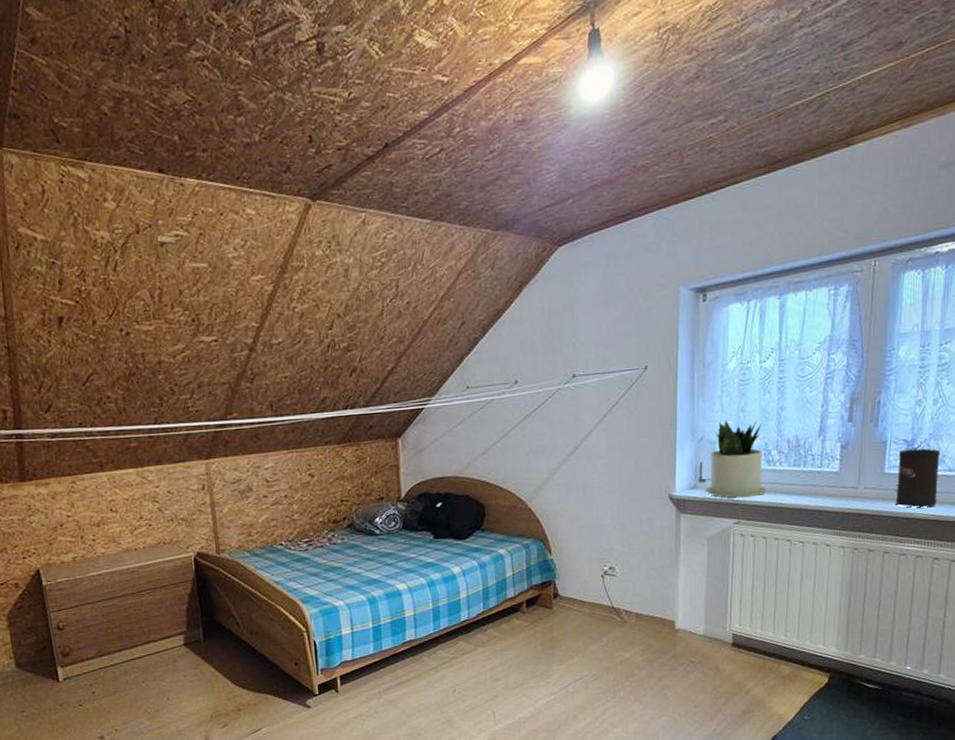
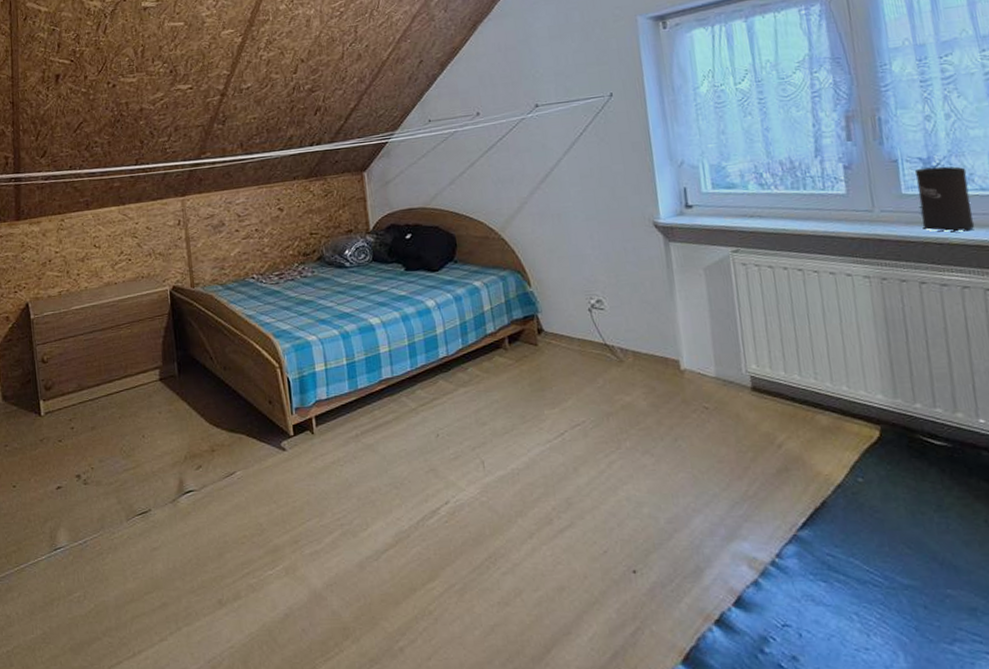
planter: present [706,419,767,499] -> none [694,141,765,225]

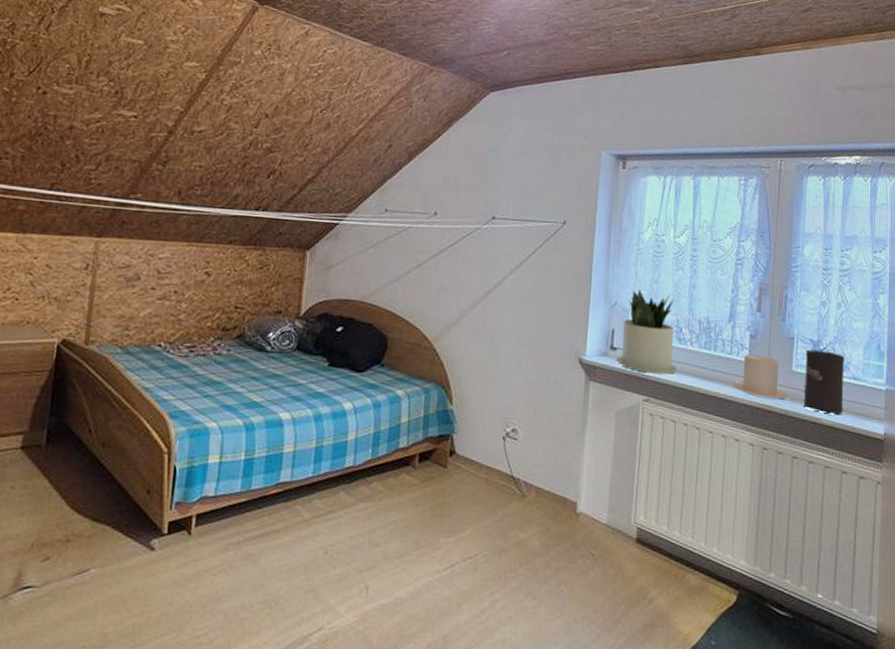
planter: none [694,141,765,225] -> present [616,289,678,375]
candle: none [831,184,904,229] -> present [731,354,790,400]

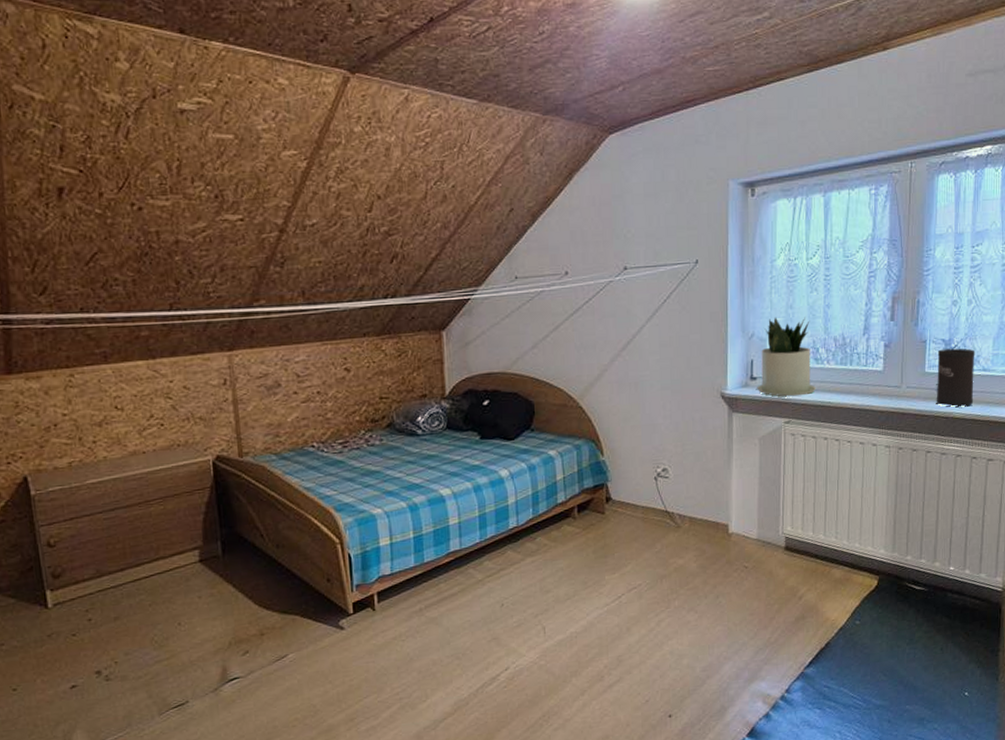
candle: present [731,354,790,400] -> none [868,362,923,404]

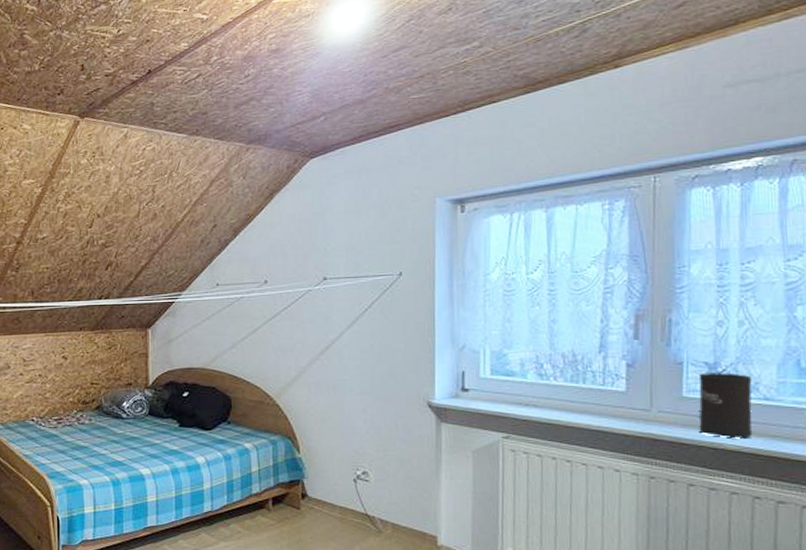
planter: present [757,317,816,397] -> none [469,330,540,411]

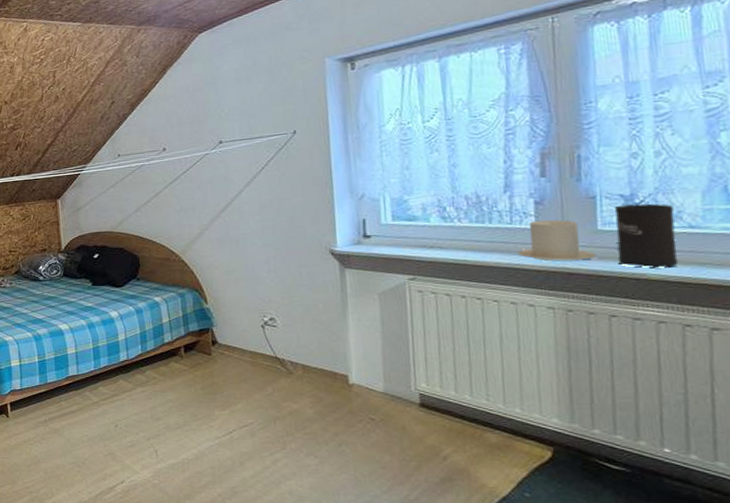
candle: none [607,384,681,428] -> present [516,219,598,263]

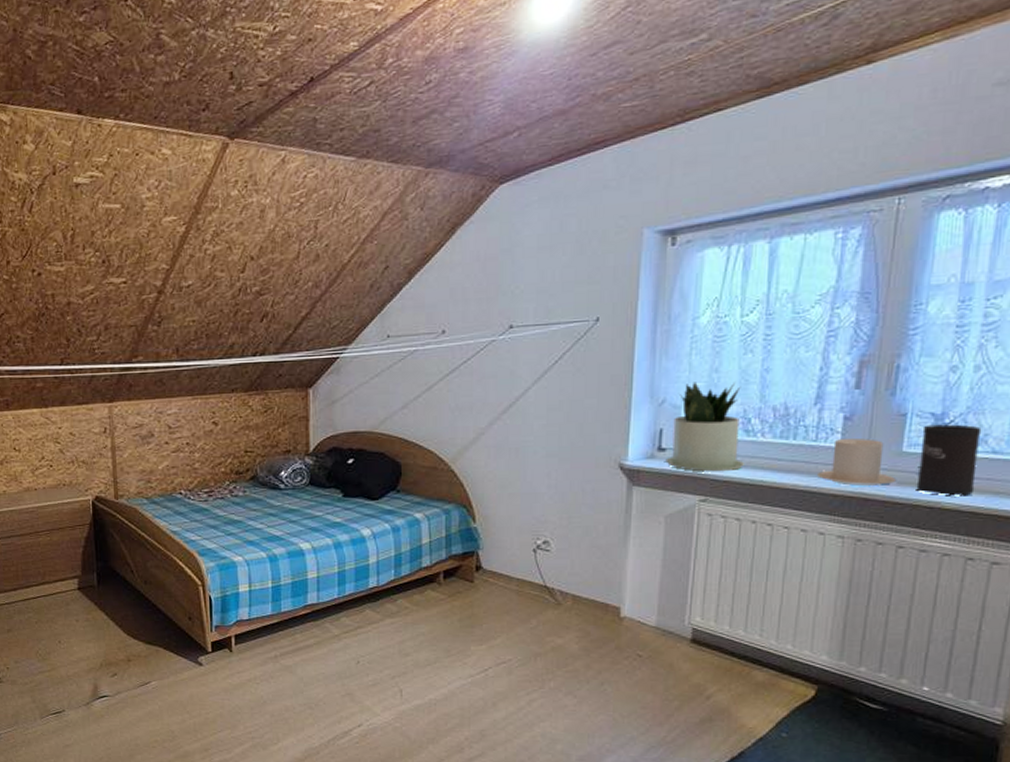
planter: none [372,177,446,255] -> present [665,382,744,472]

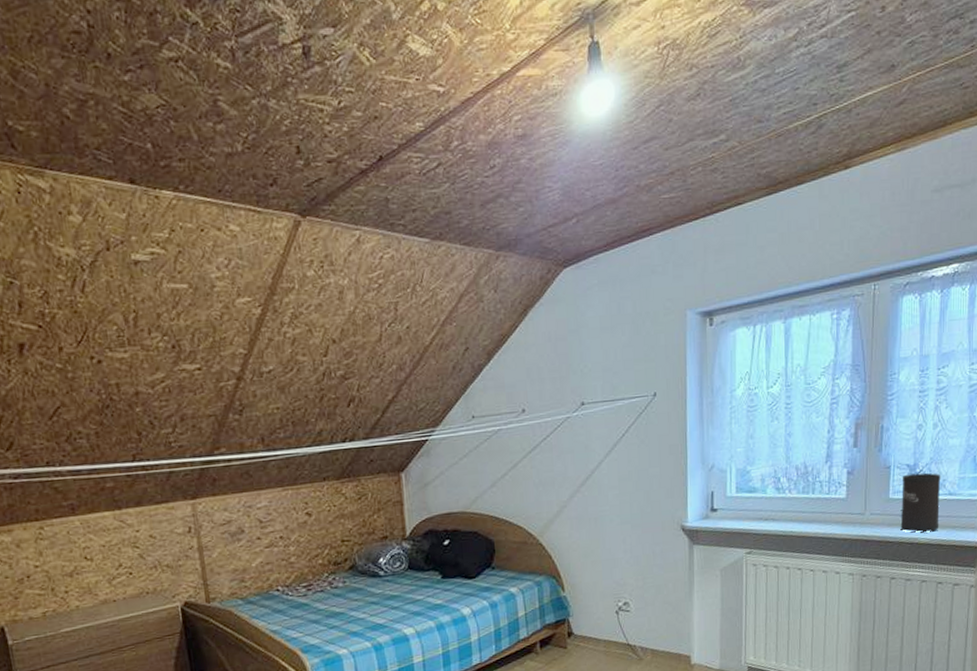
planter: present [665,382,744,472] -> none [717,446,778,528]
candle: present [816,438,897,487] -> none [830,489,887,531]

